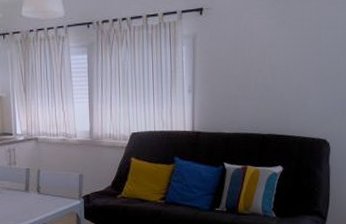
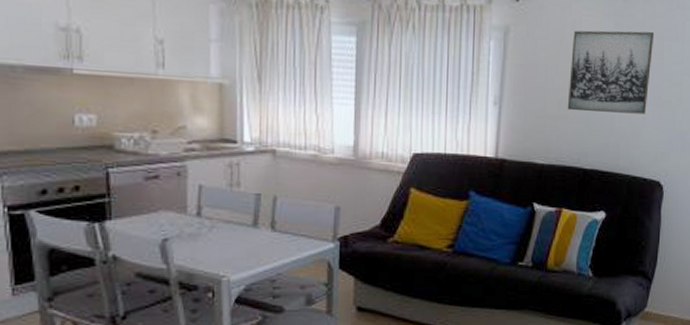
wall art: none [245,24,312,91] -> present [567,30,655,115]

